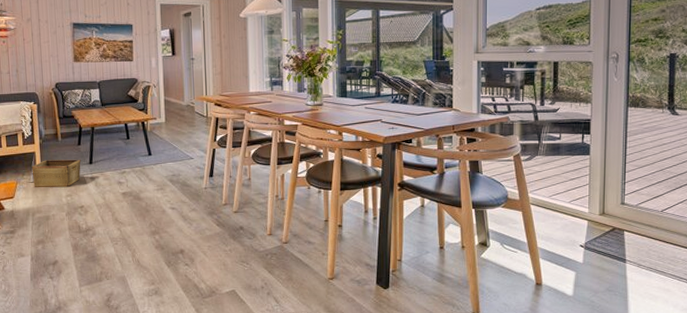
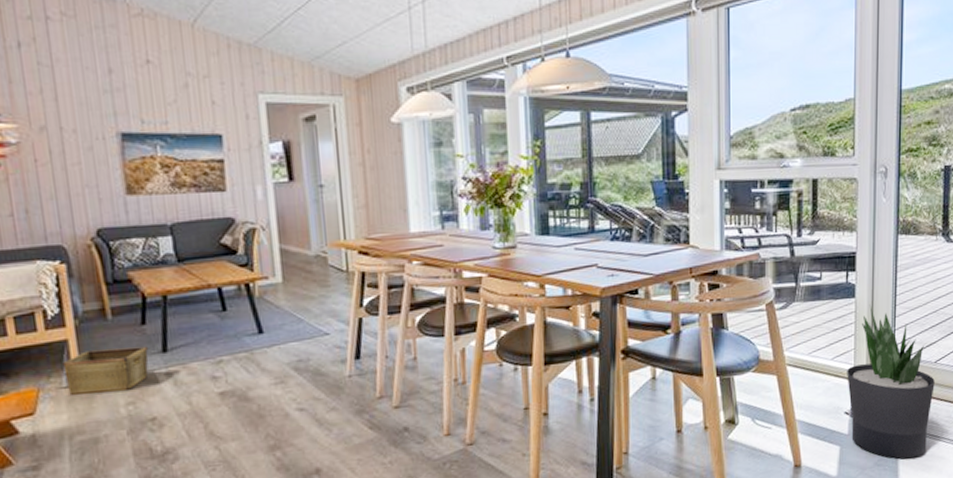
planter: none [582,161,661,288] -> present [847,304,935,459]

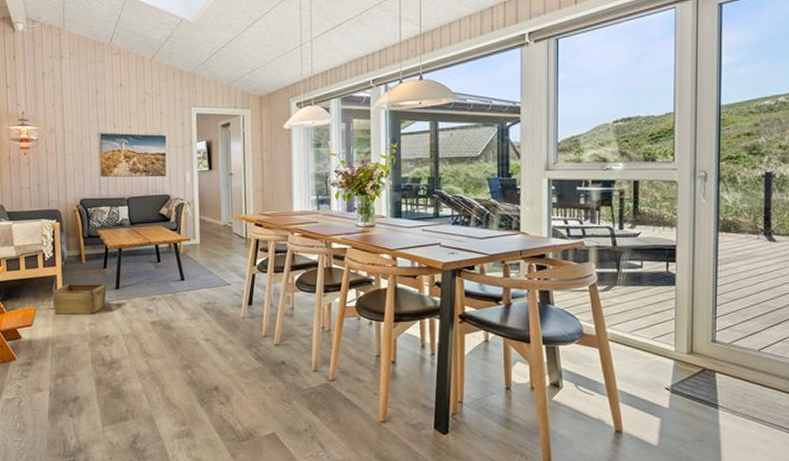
planter: present [847,304,935,459] -> none [667,292,758,438]

